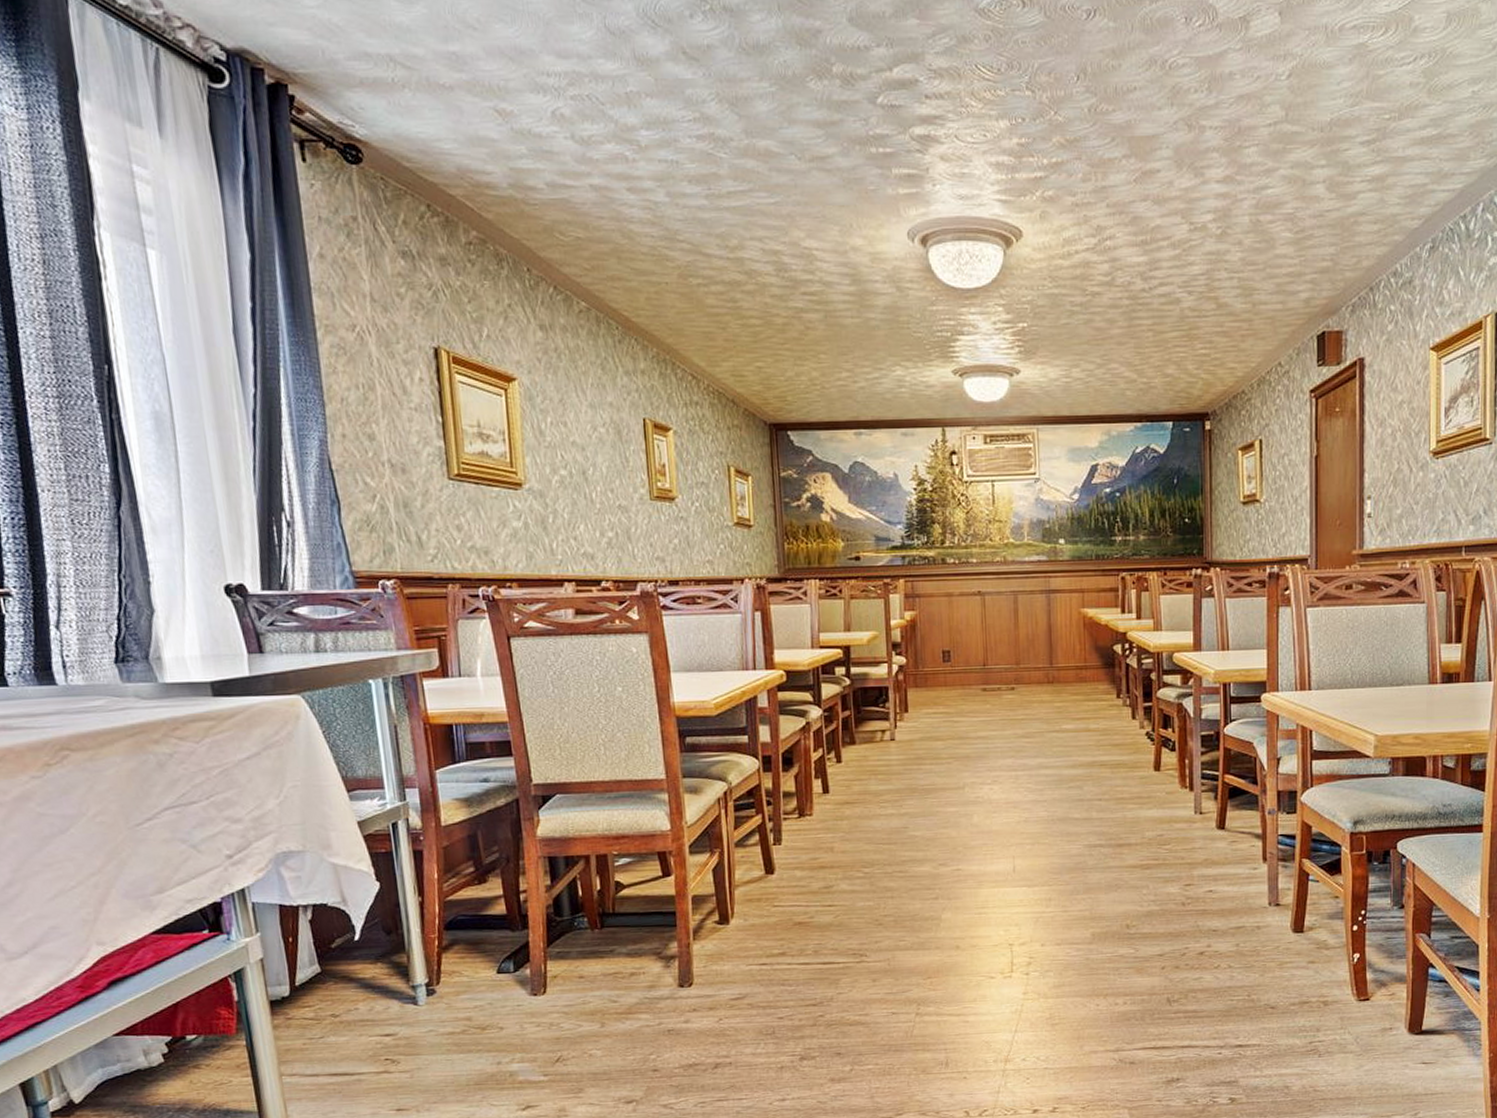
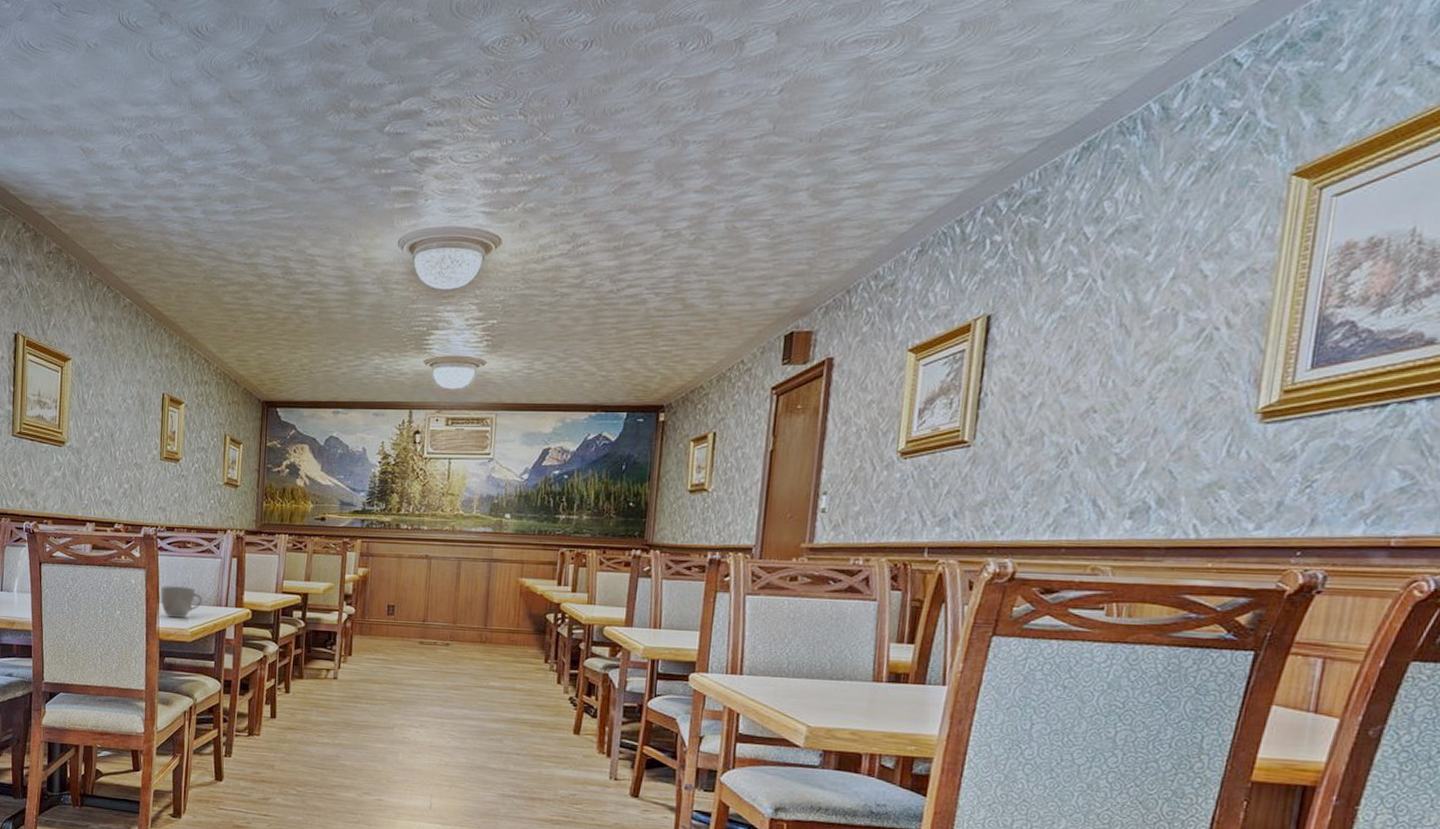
cup: none [670,650,724,690] -> present [160,585,202,619]

